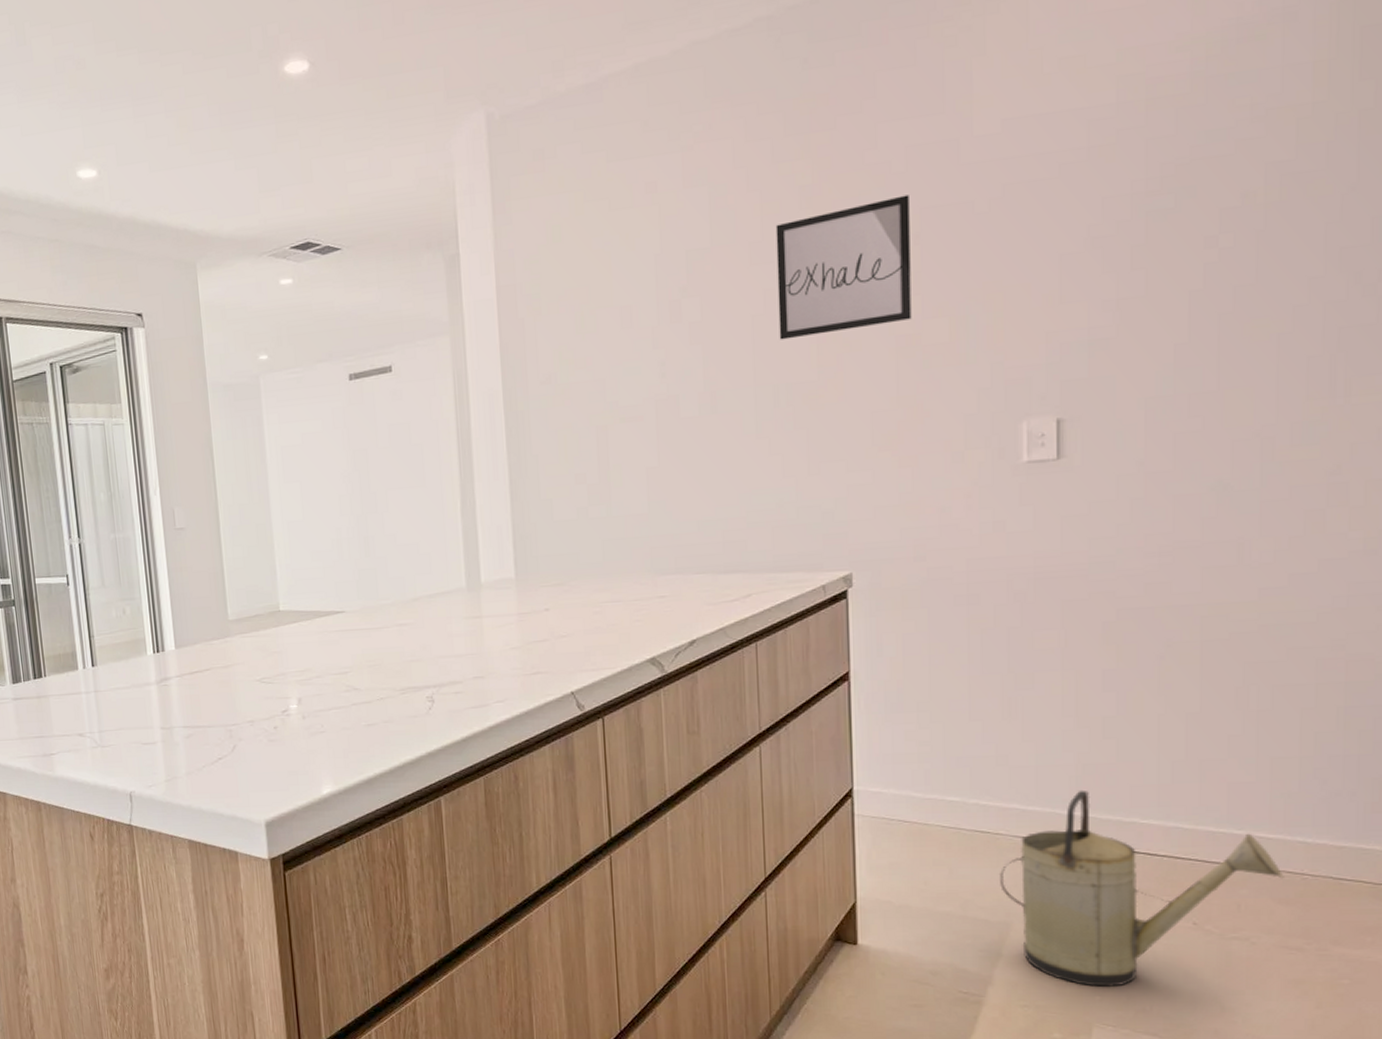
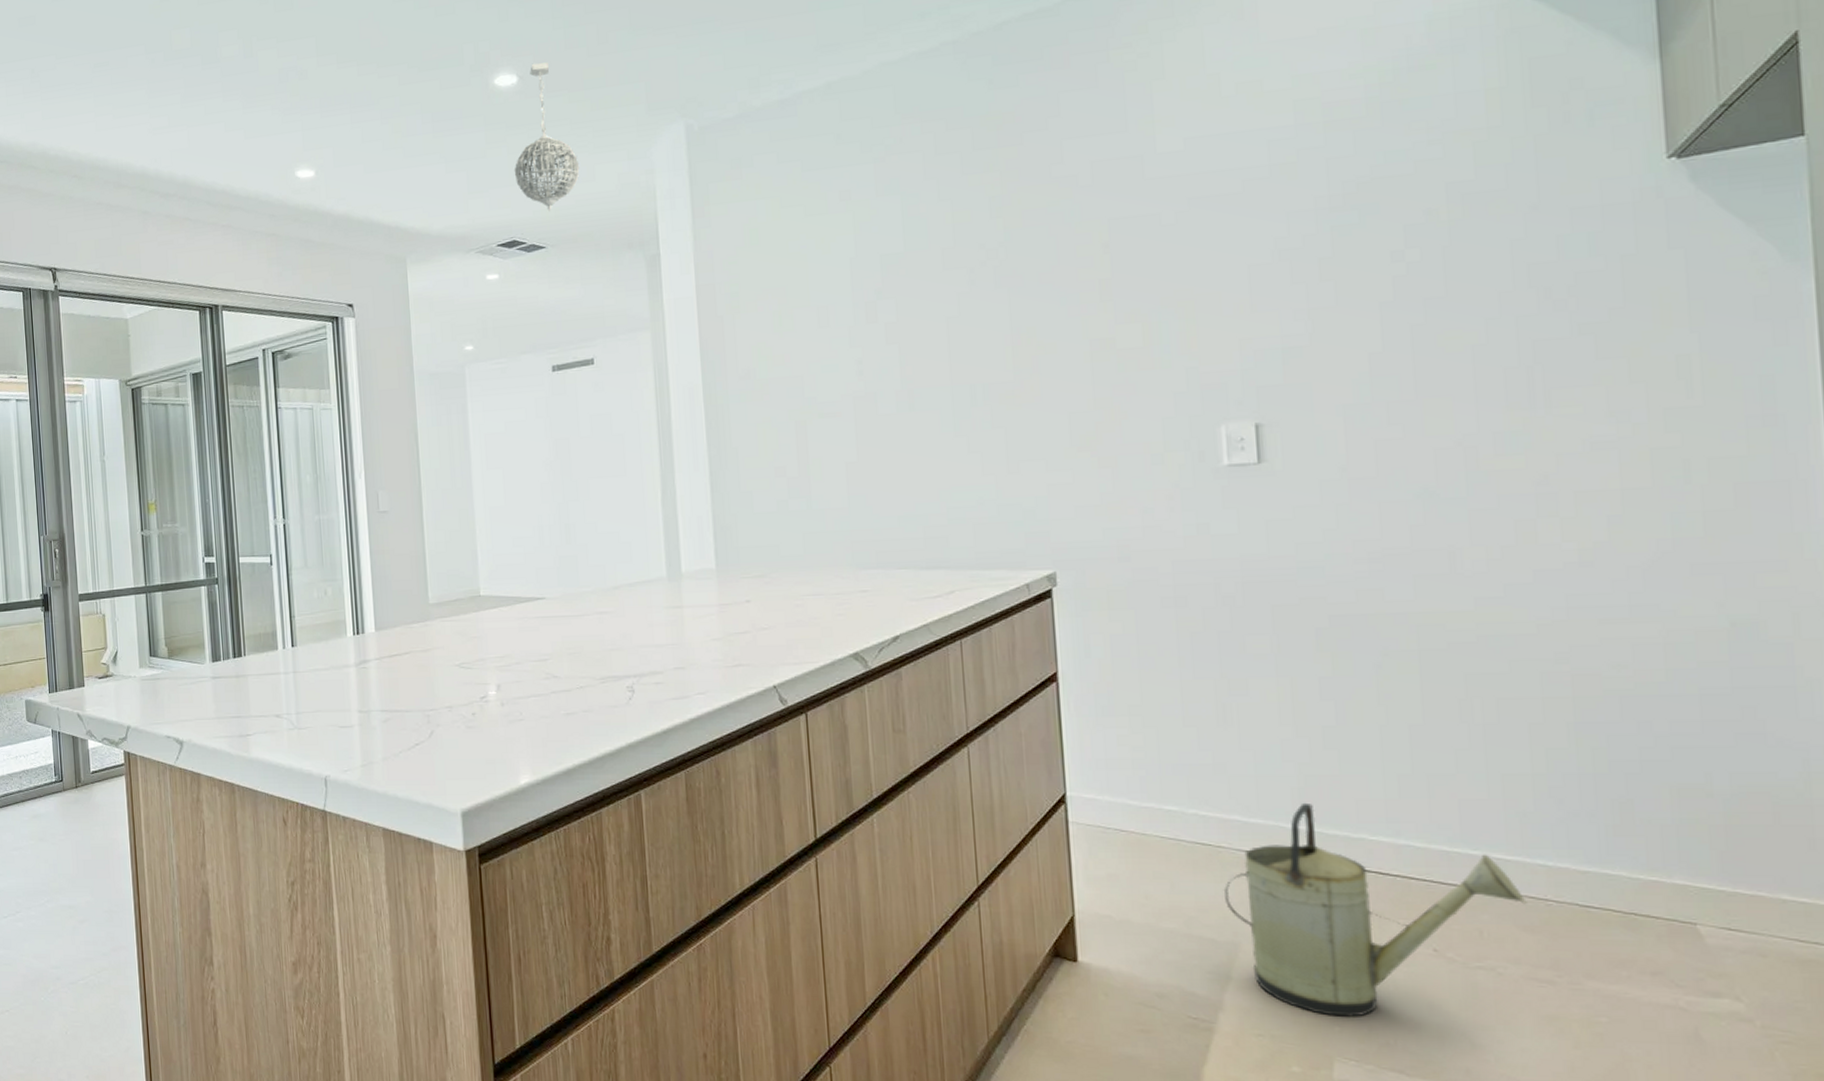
pendant light: none [306,46,376,210] -> present [514,62,580,211]
wall art: present [775,194,912,340] -> none [967,206,1105,342]

